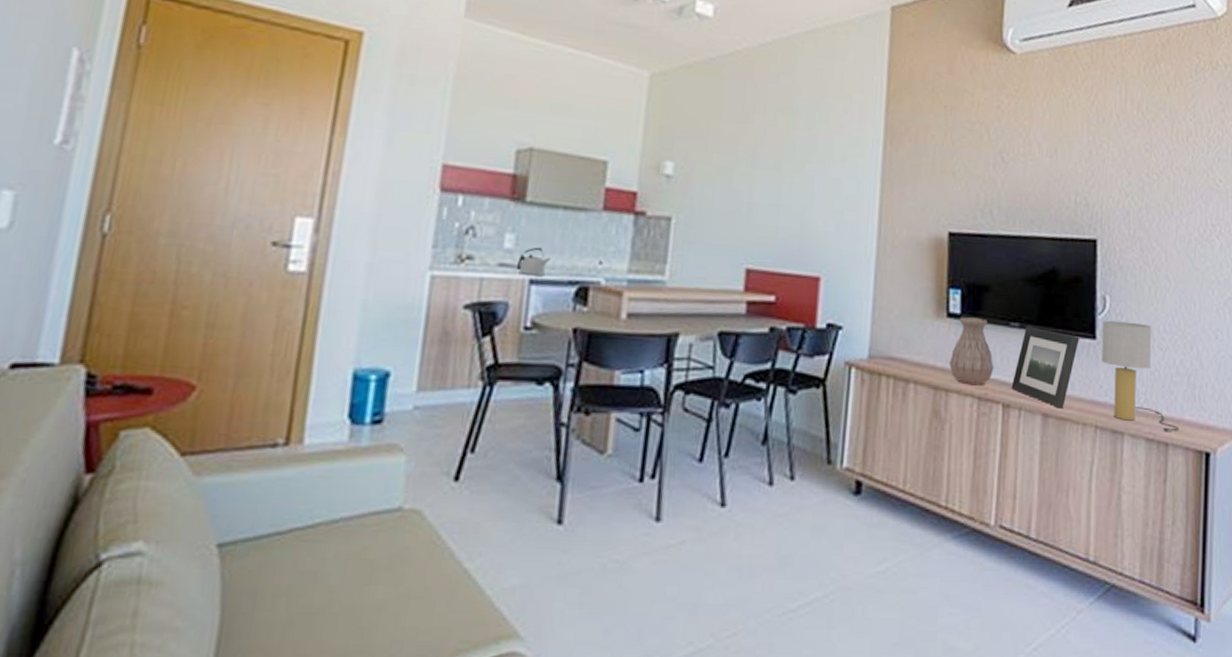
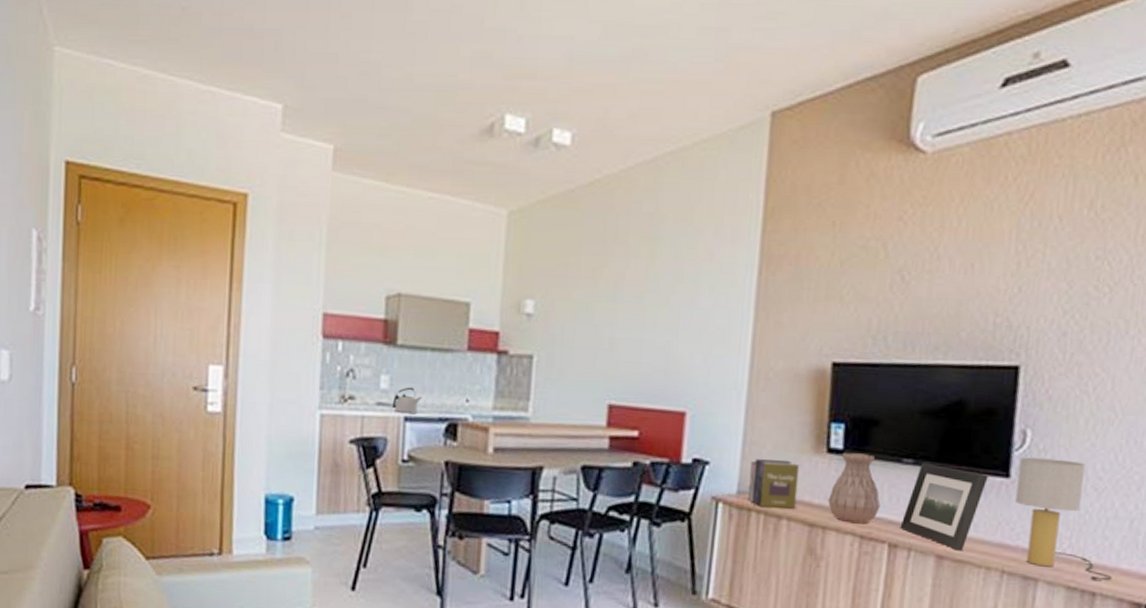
books: none [878,323,924,374] -> present [748,459,800,510]

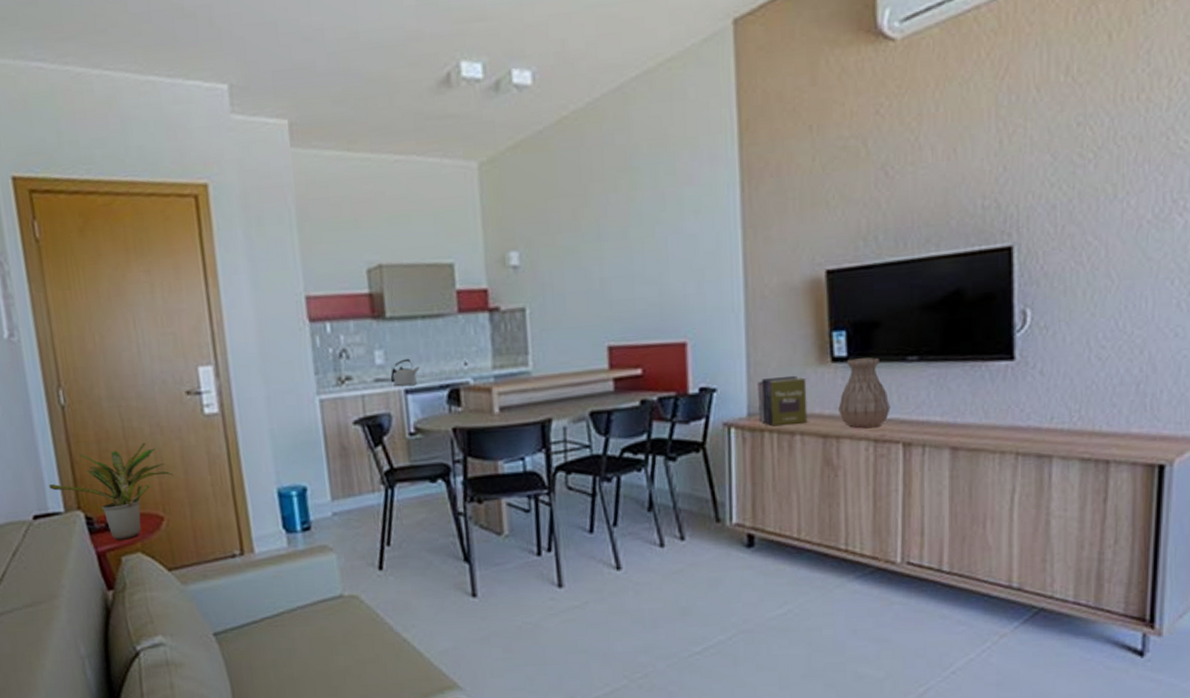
potted plant: none [46,429,168,522] -> present [49,442,174,540]
picture frame: present [900,462,989,551] -> none [912,357,993,440]
table lamp: present [1015,457,1112,581] -> none [1023,334,1124,450]

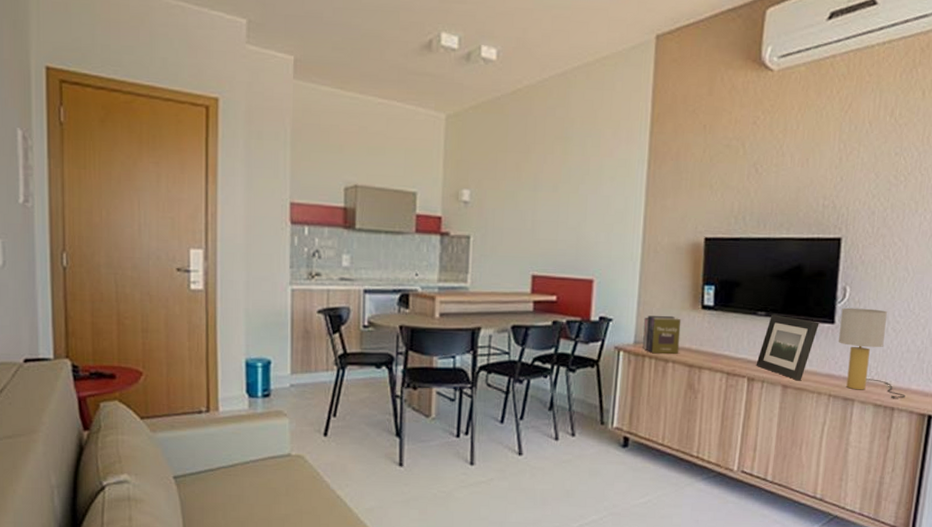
potted plant: present [49,442,174,540] -> none [42,307,157,388]
kettle: present [390,358,420,387] -> none [353,264,378,287]
vase: present [838,357,891,429] -> none [703,308,742,364]
picture frame: none [912,357,993,440] -> present [756,314,819,381]
table lamp: none [1023,334,1124,450] -> present [839,307,906,399]

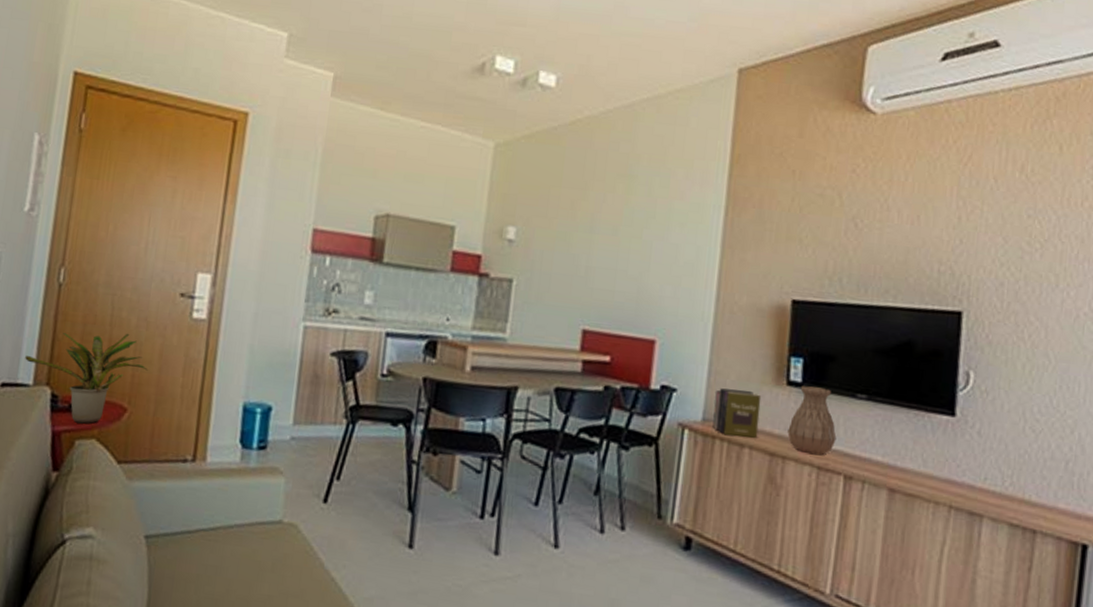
potted plant: none [42,307,157,388] -> present [25,333,148,424]
vase: none [703,308,742,364] -> present [787,385,837,456]
picture frame: present [756,314,819,381] -> none [854,398,936,485]
table lamp: present [839,307,906,399] -> none [961,397,1051,519]

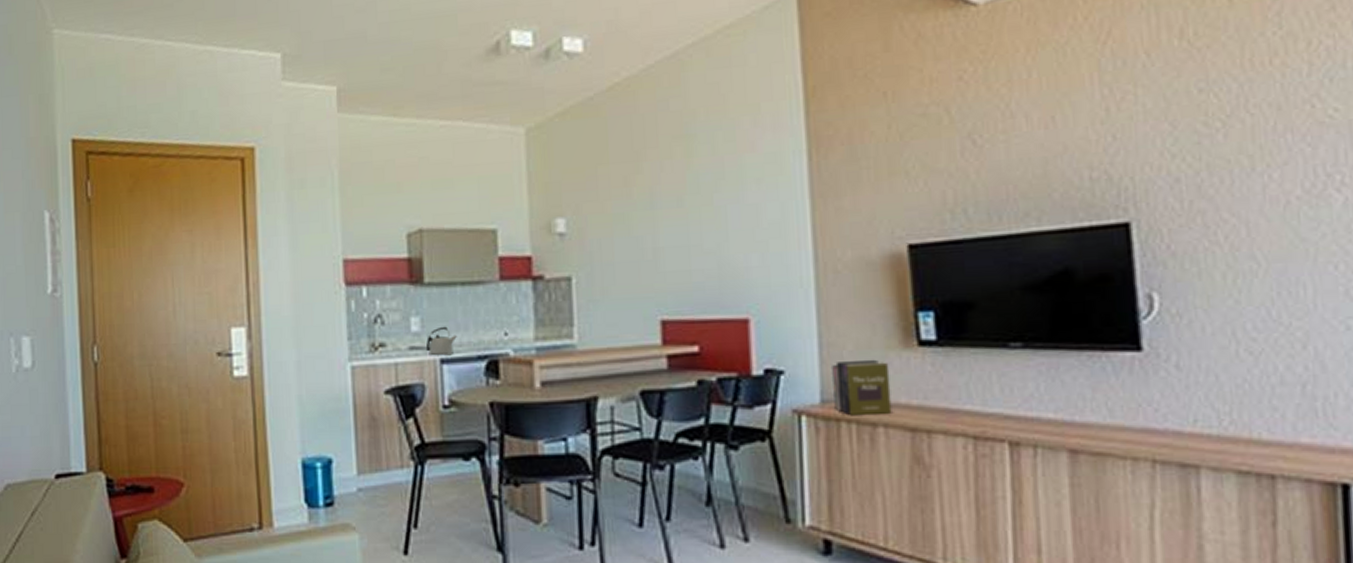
potted plant: present [25,333,148,424] -> none [74,403,198,505]
kettle: none [374,303,404,331] -> present [425,326,457,356]
vase: present [787,385,837,456] -> none [928,342,992,423]

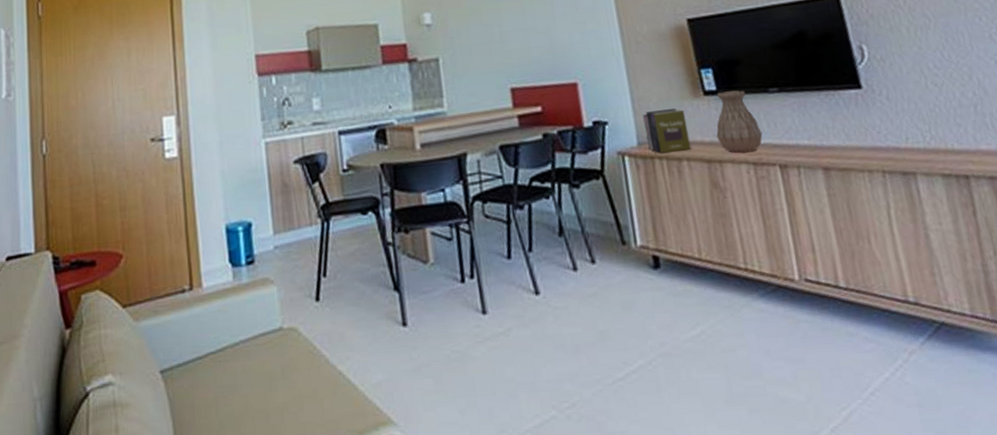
kettle: present [425,326,457,356] -> none [326,104,351,129]
vase: none [928,342,992,423] -> present [716,90,763,154]

